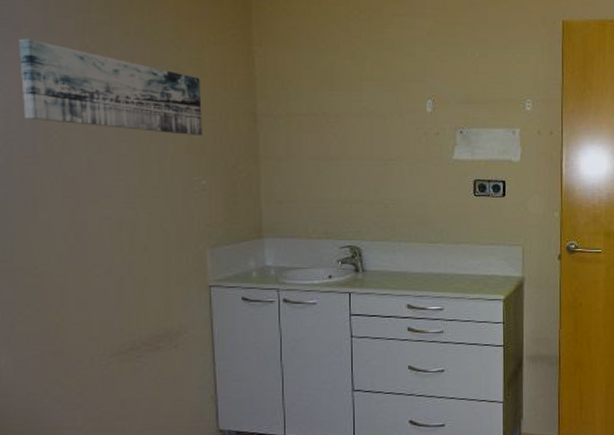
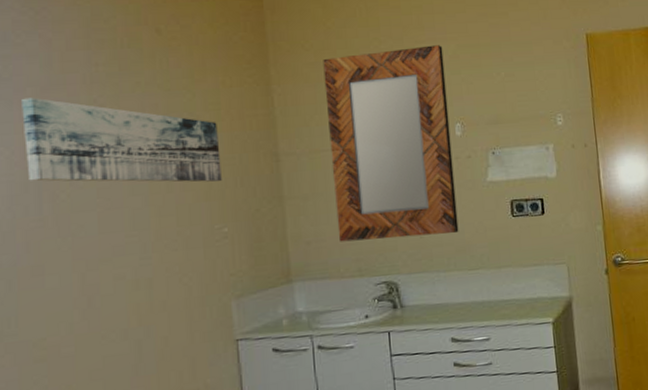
home mirror: none [304,19,422,207] -> present [323,45,459,242]

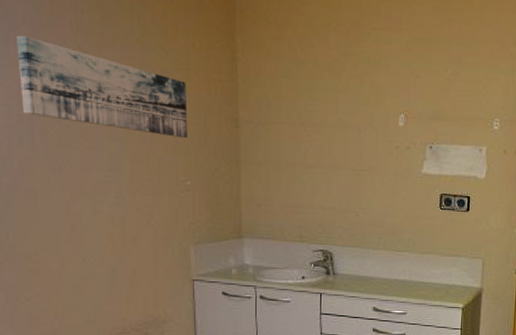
home mirror: present [323,45,459,242] -> none [284,33,396,217]

